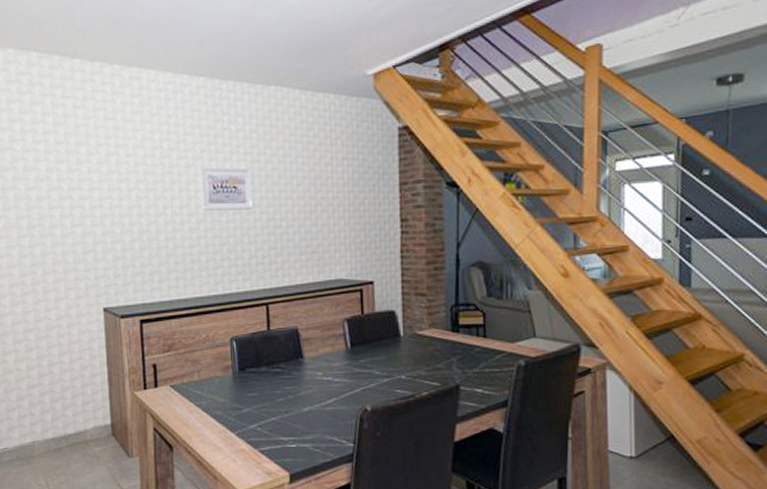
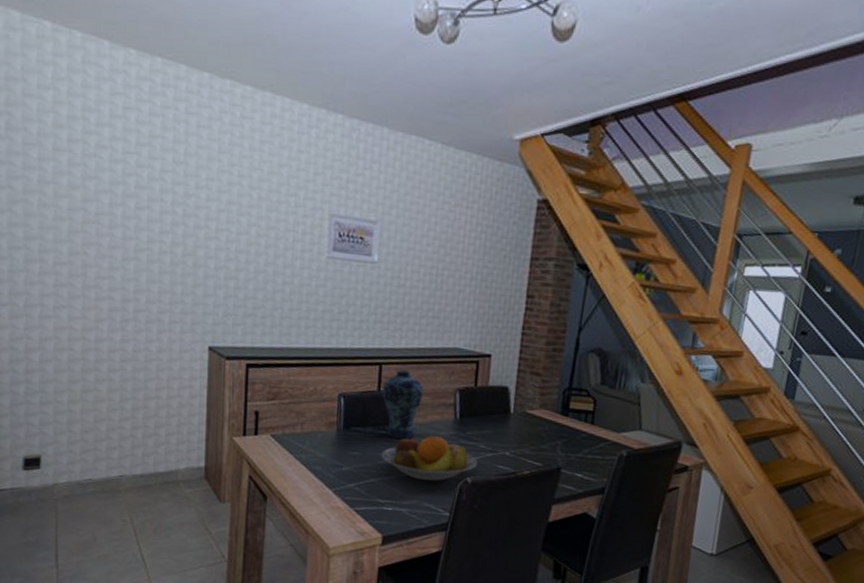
vase: none [271,306,312,375] -> present [382,369,424,439]
fruit bowl: none [278,367,375,414] -> present [381,434,478,482]

